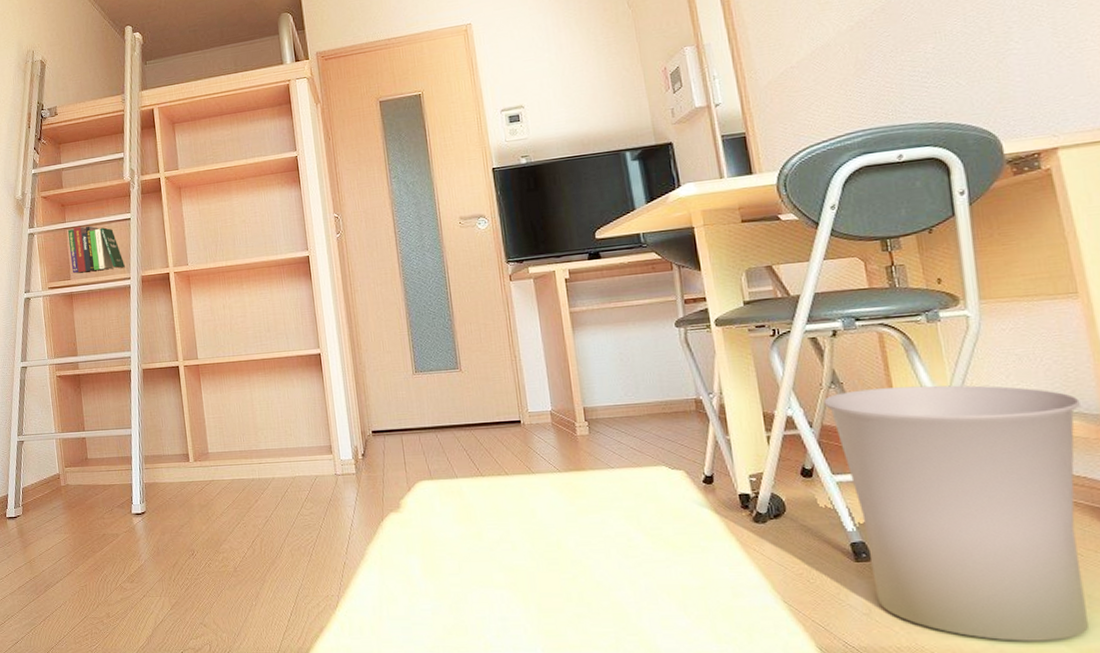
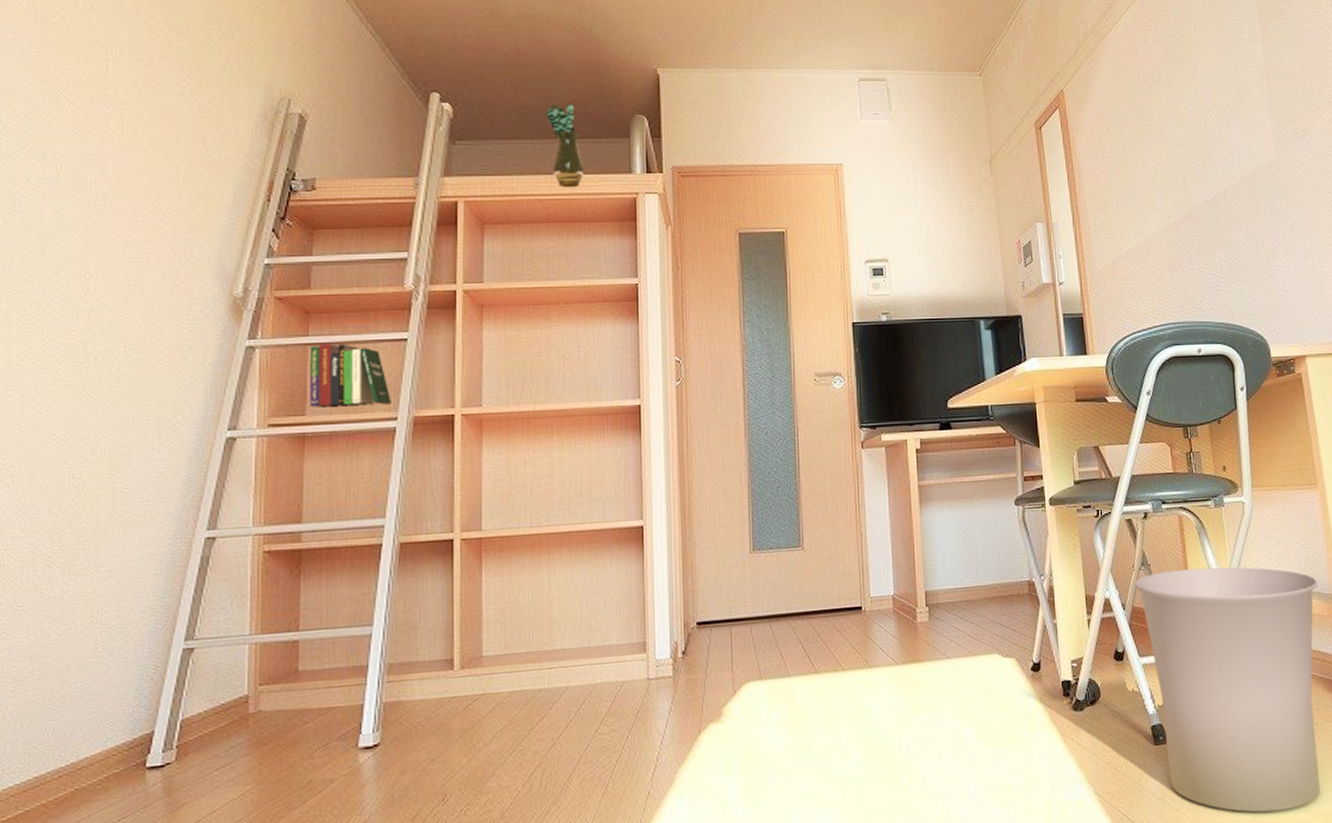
vase: none [210,12,246,86] -> present [545,100,584,188]

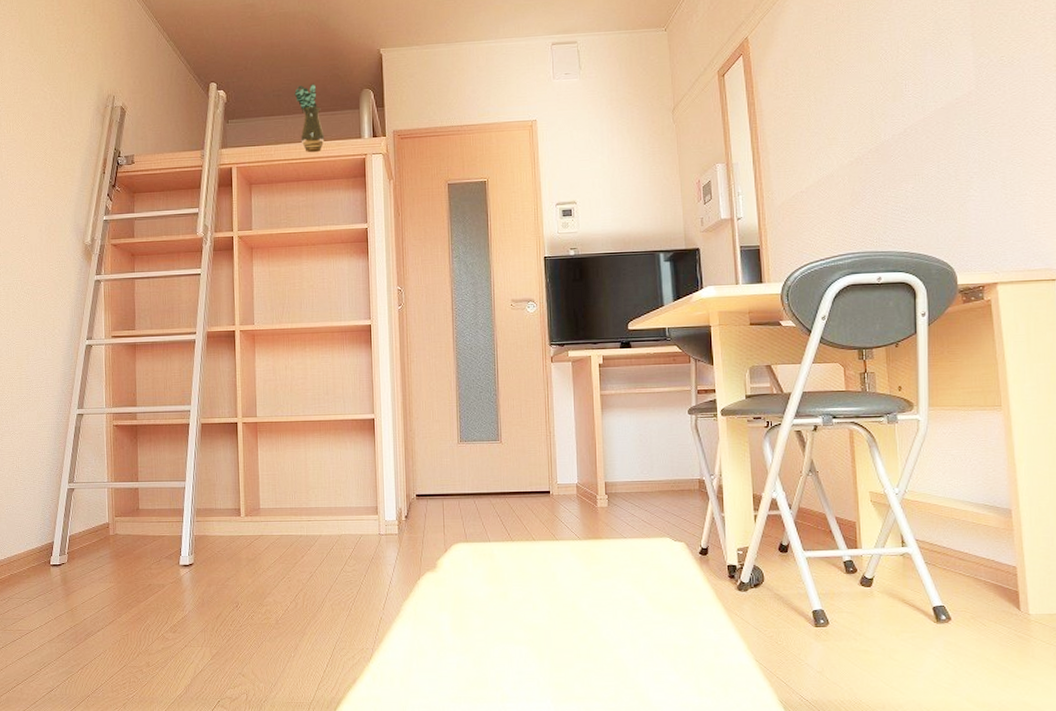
books: present [309,343,391,409] -> none [136,277,191,325]
waste bin: present [1135,567,1321,813] -> none [802,477,995,697]

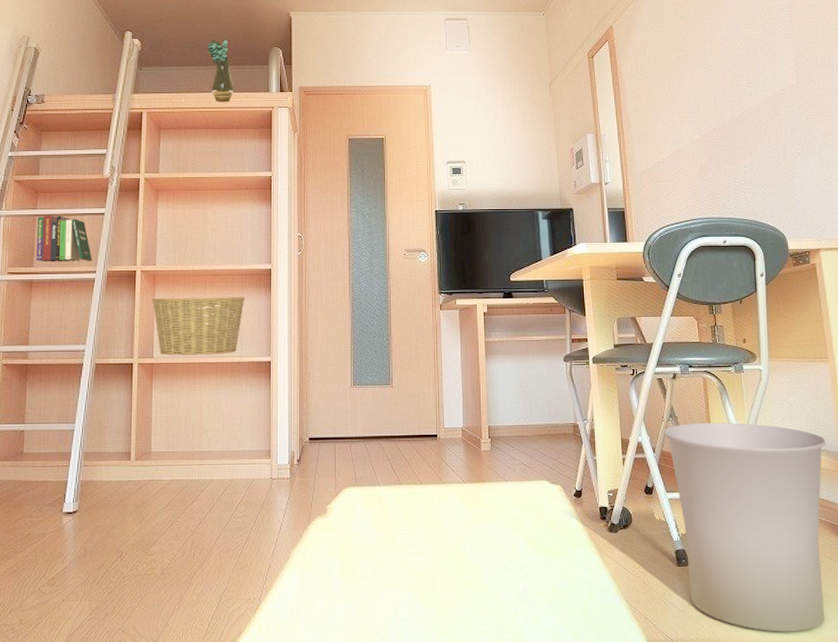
books: none [136,277,191,325] -> present [35,215,92,262]
basket: none [252,354,346,415] -> present [152,297,245,356]
waste bin: none [802,477,995,697] -> present [664,423,826,632]

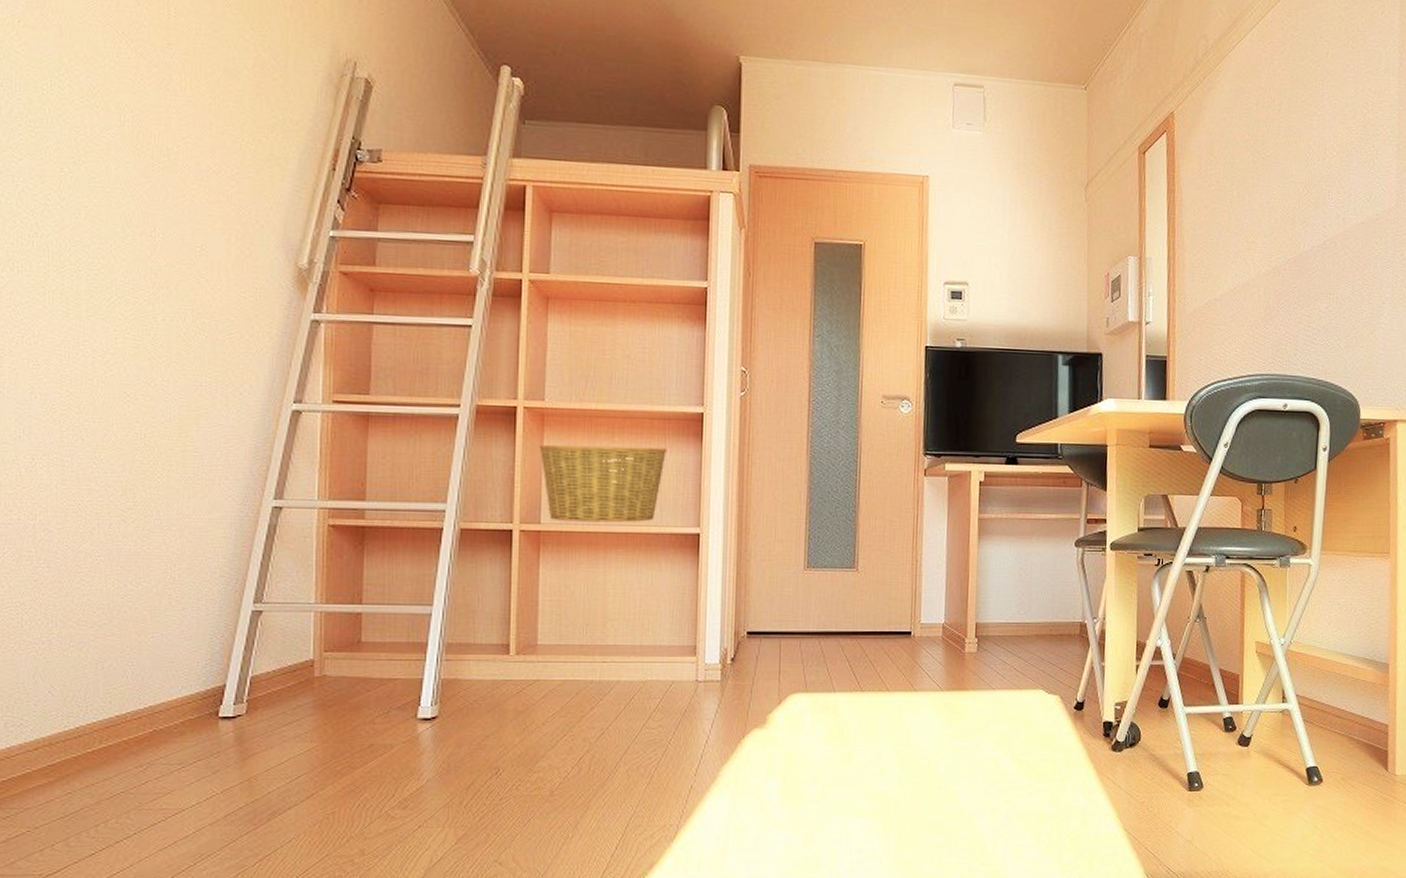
books: present [35,215,92,262] -> none [373,324,454,391]
vase: present [207,37,234,103] -> none [620,85,658,181]
waste bin: present [664,423,826,632] -> none [1188,626,1375,864]

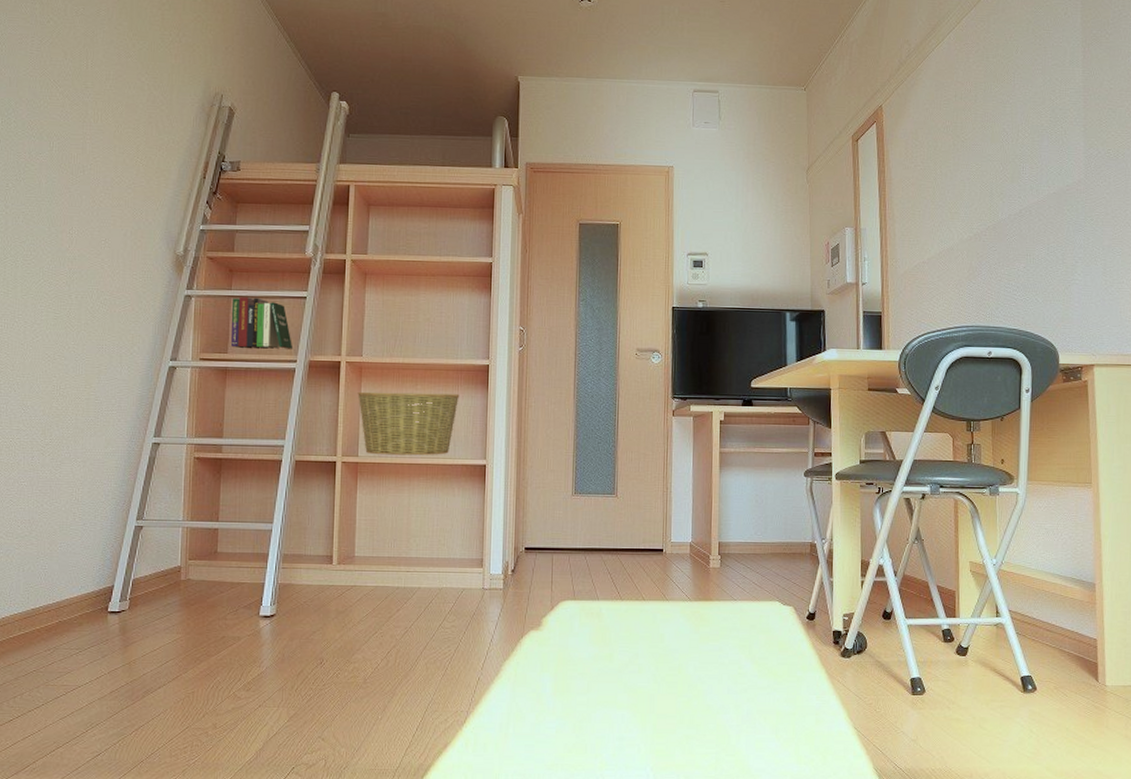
books: none [373,324,454,391] -> present [230,297,292,350]

